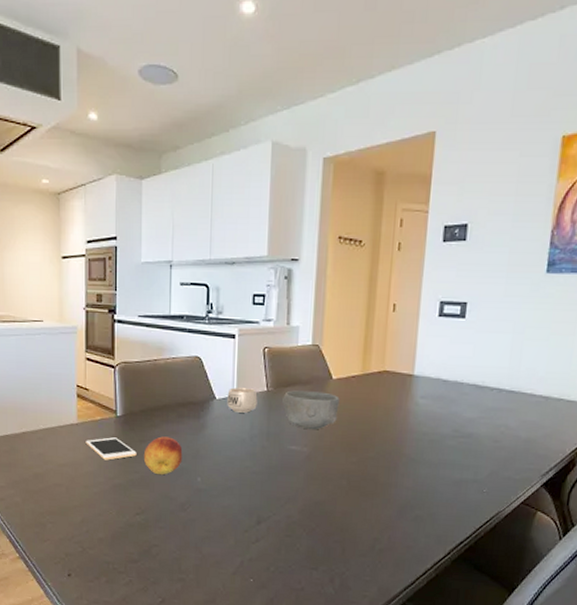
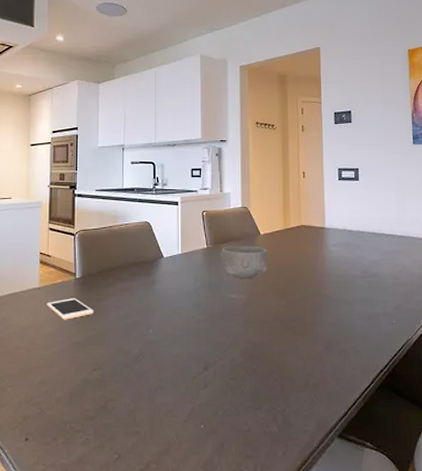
fruit: present [143,436,183,474] -> none [100,294,136,329]
mug: present [227,387,258,413] -> none [173,246,199,268]

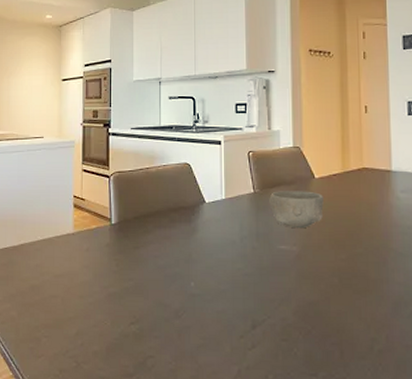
cell phone: present [46,298,94,320] -> none [81,245,131,269]

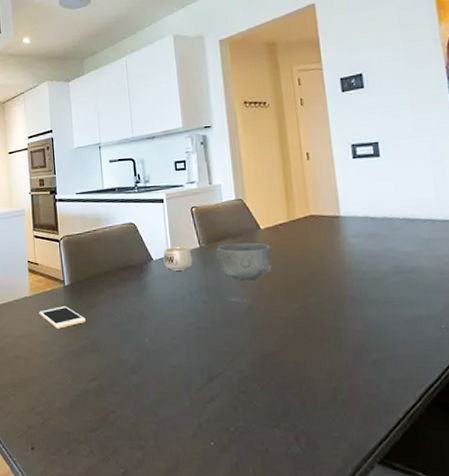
cell phone: none [81,245,131,269] -> present [39,306,86,329]
mug: none [216,191,245,215] -> present [163,246,193,271]

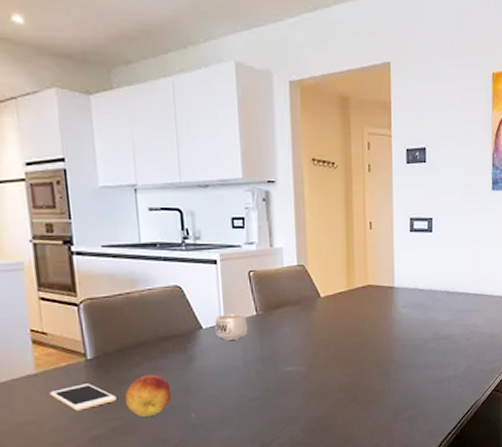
fruit: none [92,300,129,338] -> present [124,374,172,417]
bowl: present [215,242,273,281] -> none [272,310,330,349]

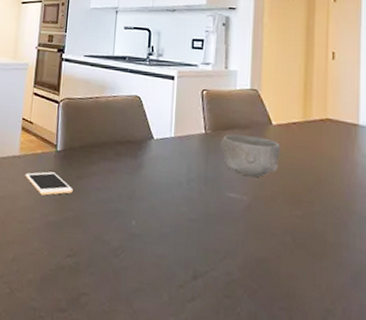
fruit: present [124,374,172,417] -> none [79,174,119,215]
mug: present [215,314,248,340] -> none [164,128,196,155]
bowl: none [272,310,330,349] -> present [219,134,280,178]

